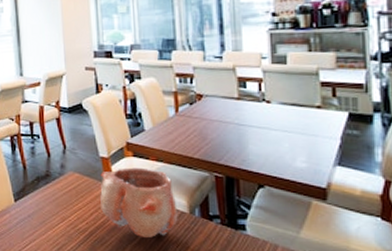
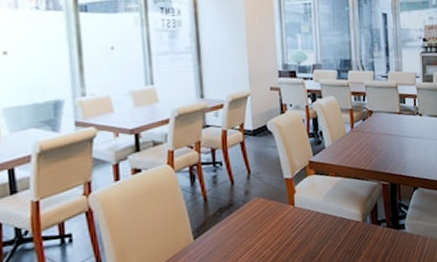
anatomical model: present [100,167,178,239] -> none [284,184,353,253]

